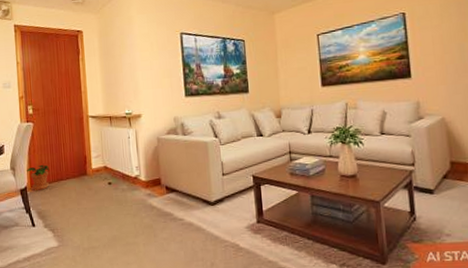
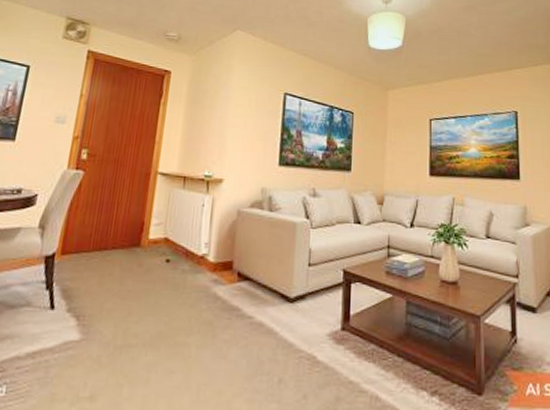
potted plant: present [27,164,50,190] -> none [60,226,93,260]

